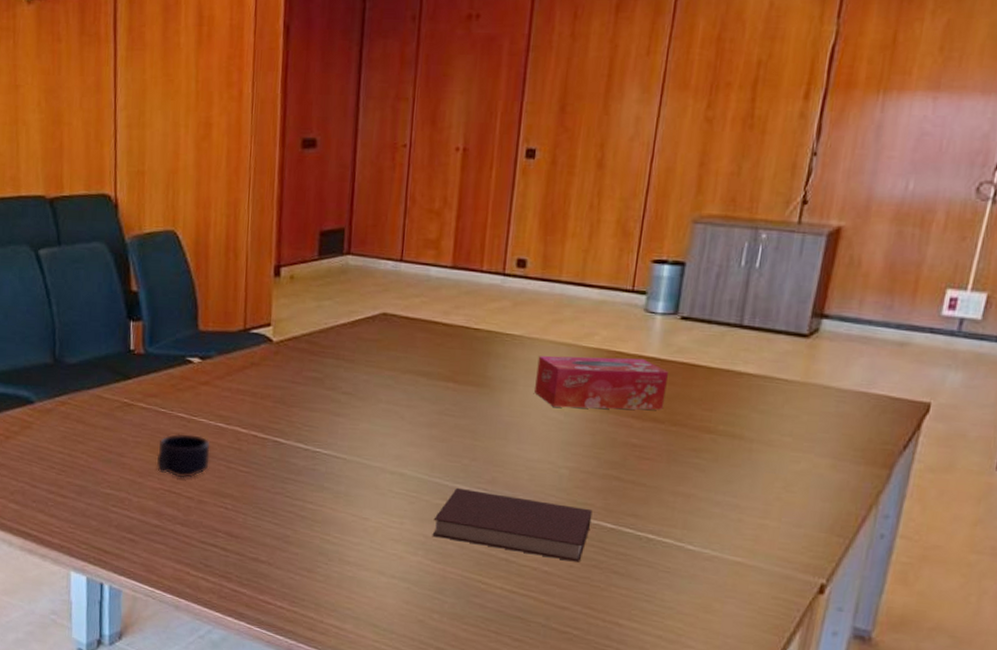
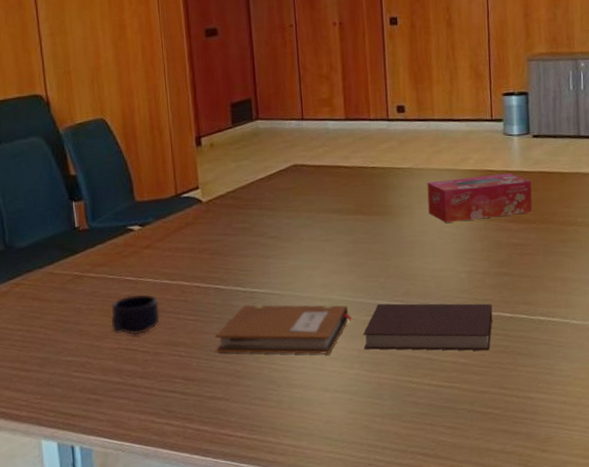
notebook: none [266,464,425,534] -> present [215,305,353,355]

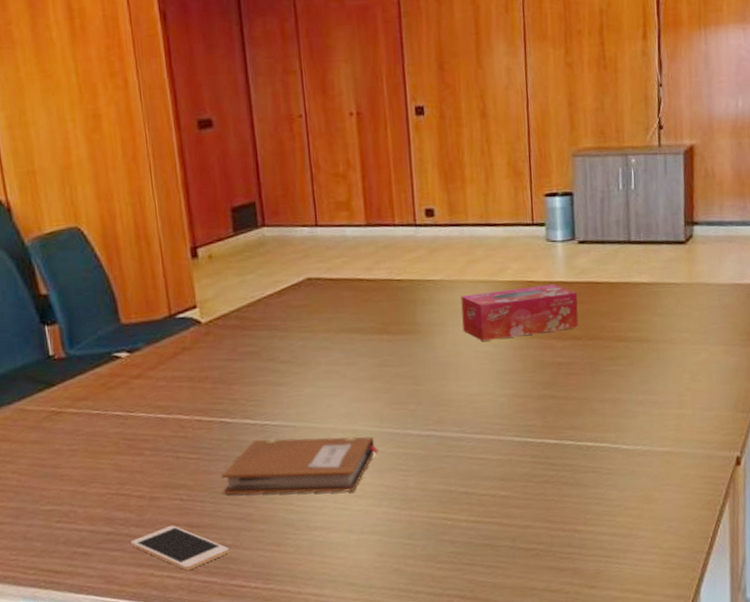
mug: present [110,294,160,335] -> none [97,430,156,479]
cell phone: none [136,378,220,419] -> present [130,525,230,571]
notebook: present [363,303,493,351] -> none [391,429,536,485]

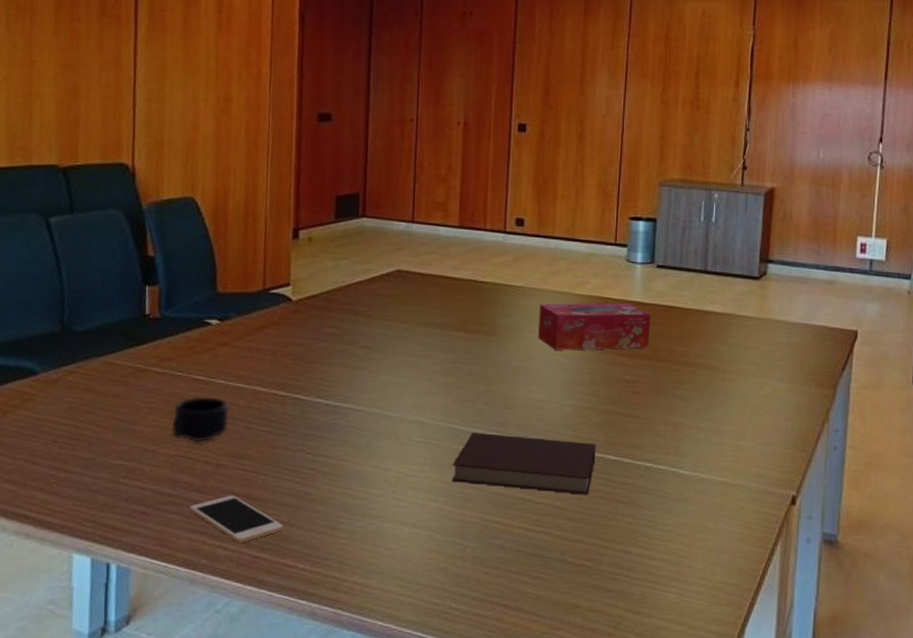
mug: none [97,430,156,479] -> present [171,396,229,443]
notebook: present [221,436,380,495] -> none [287,419,443,483]
notebook: none [391,429,536,485] -> present [451,432,596,495]

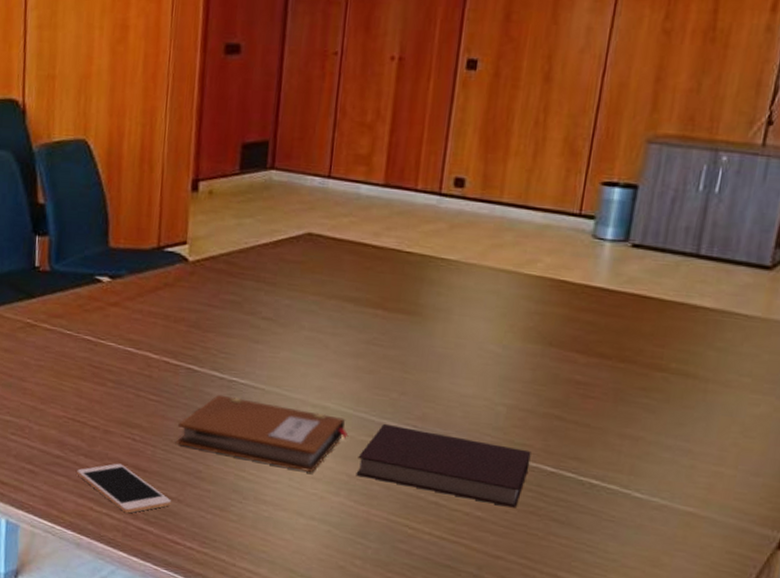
mug: present [171,396,229,443] -> none [59,357,119,406]
notebook: none [287,419,443,483] -> present [176,394,349,472]
tissue box: present [538,303,652,351] -> none [471,283,618,345]

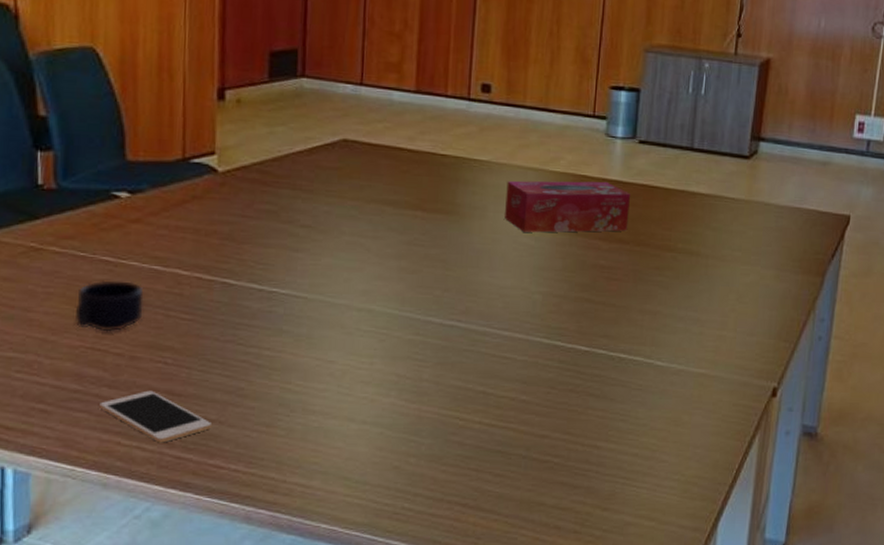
mug: none [59,357,119,406] -> present [74,280,144,332]
notebook: present [176,394,349,472] -> none [214,307,396,376]
notebook: present [356,423,531,508] -> none [405,320,567,388]
tissue box: none [471,283,618,345] -> present [505,180,631,233]

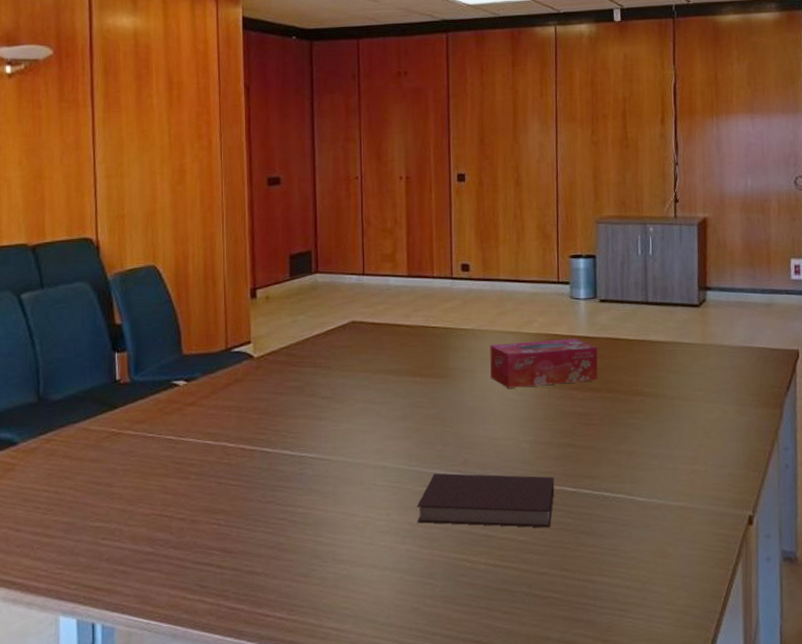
mug: present [74,280,144,332] -> none [146,455,200,500]
cell phone: present [99,390,213,443] -> none [168,549,259,596]
notebook: none [405,320,567,388] -> present [417,473,555,528]

